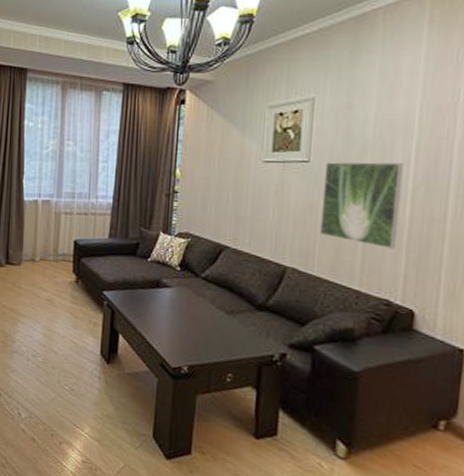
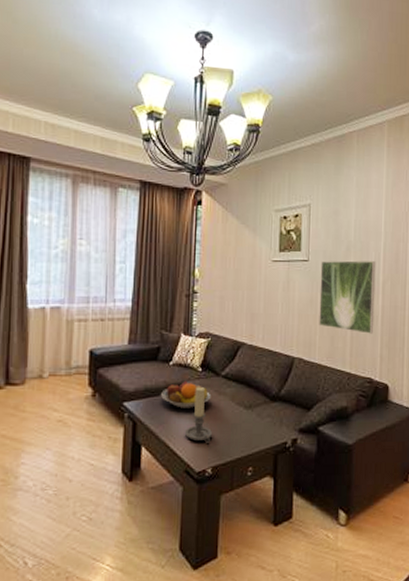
fruit bowl: none [139,277,190,306] -> present [161,380,212,408]
candle holder: none [162,285,190,342] -> present [185,387,213,443]

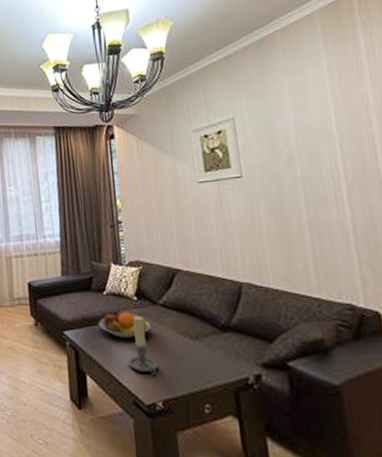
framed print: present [319,260,376,334] -> none [258,167,346,252]

